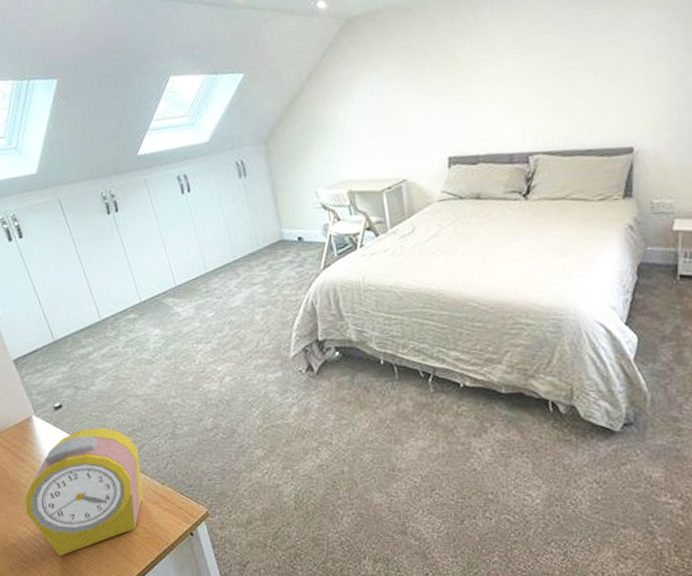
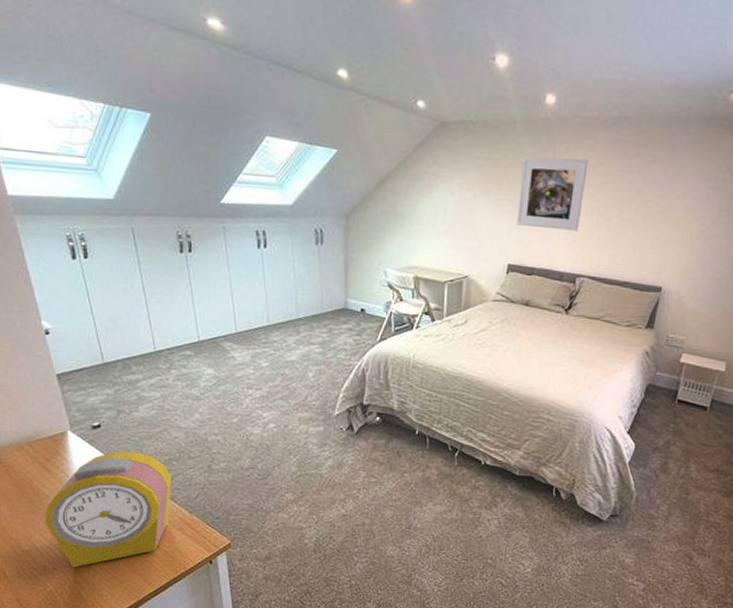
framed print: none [443,20,522,112] -> present [516,157,589,231]

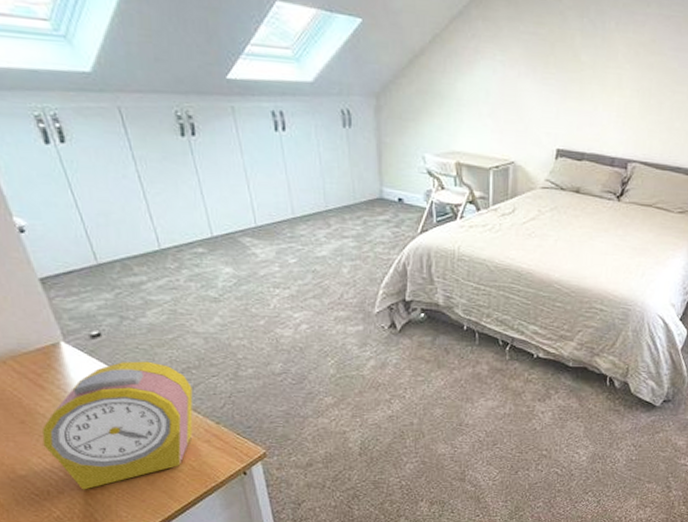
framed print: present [516,157,589,231] -> none [564,32,640,114]

